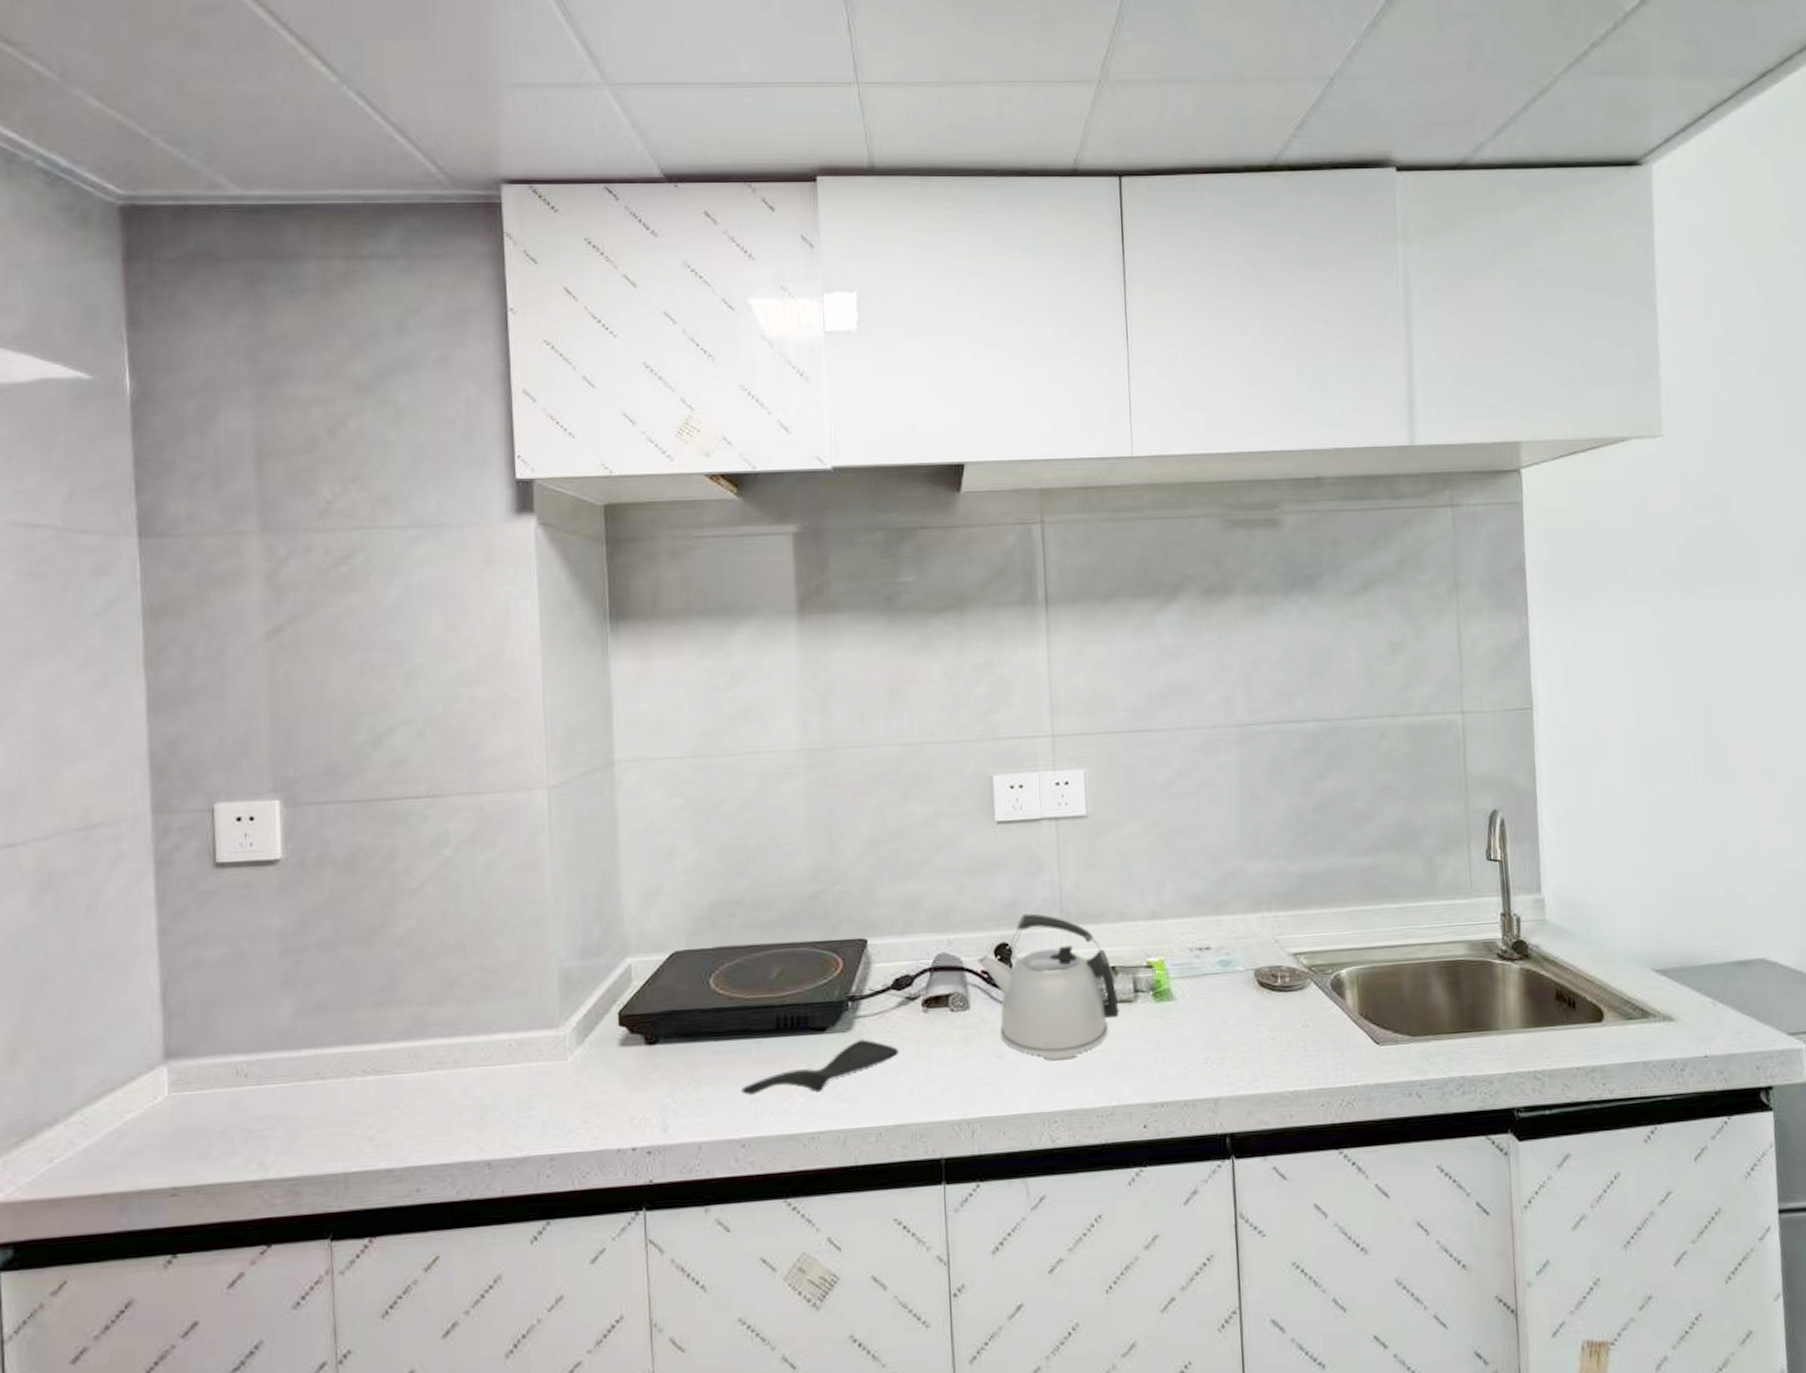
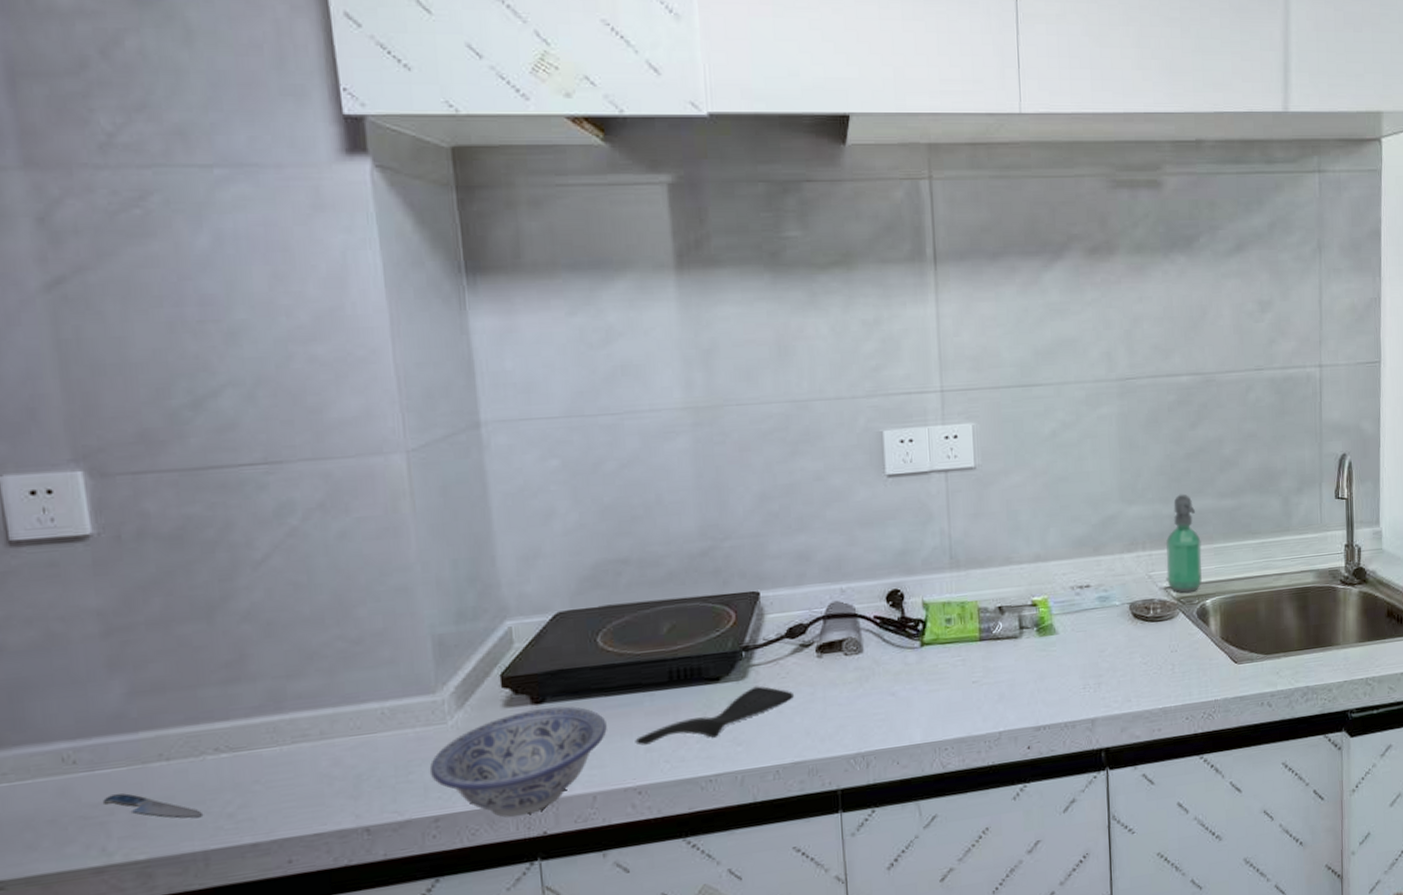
kitchen knife: none [266,1109,347,1139] -> present [103,793,202,818]
bowl: none [548,1049,715,1163] -> present [429,706,607,818]
kettle: present [977,913,1119,1061] -> none [870,561,1006,696]
soap dispenser: none [1293,850,1335,961] -> present [1165,493,1202,593]

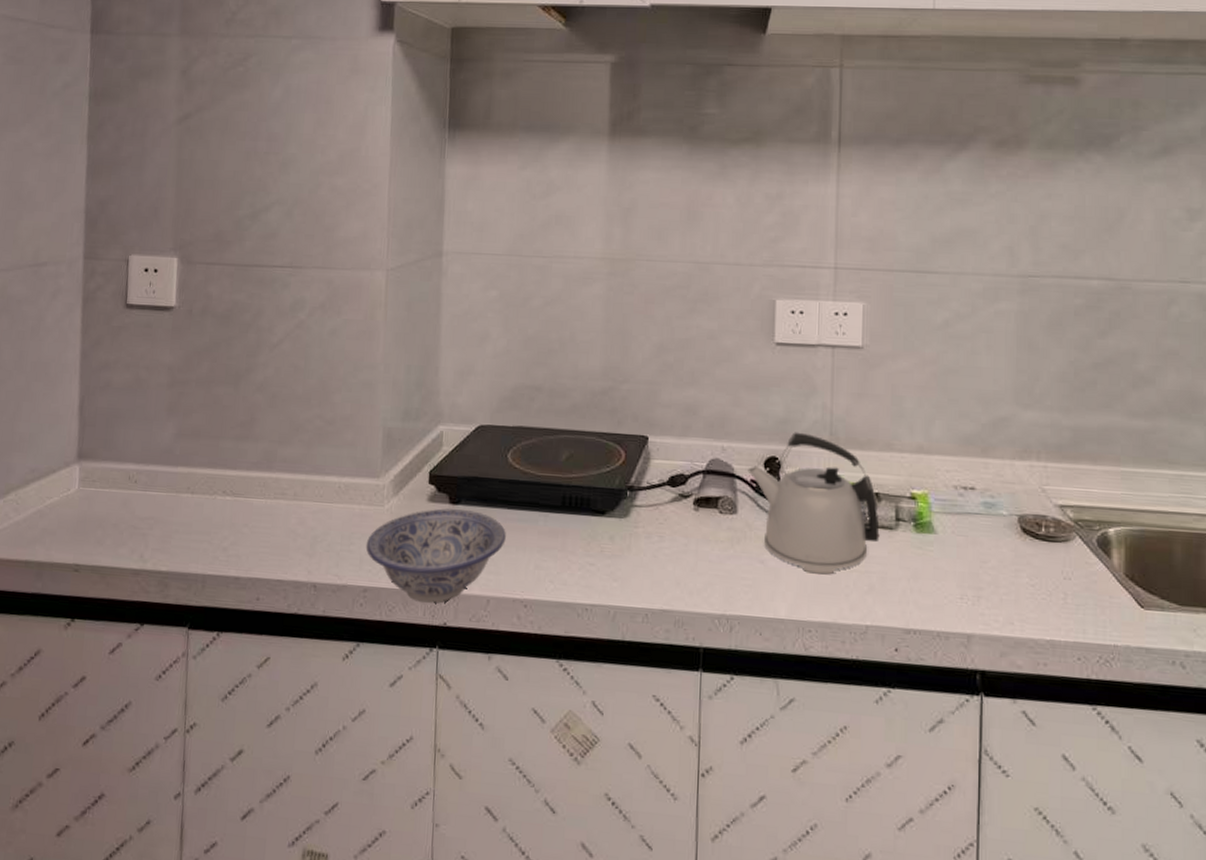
kitchen knife: present [103,793,202,818] -> none [148,513,207,546]
spatula: present [635,686,793,746] -> none [527,526,669,568]
kettle: none [870,561,1006,696] -> present [748,432,880,575]
soap dispenser: present [1165,493,1202,593] -> none [1063,405,1106,516]

